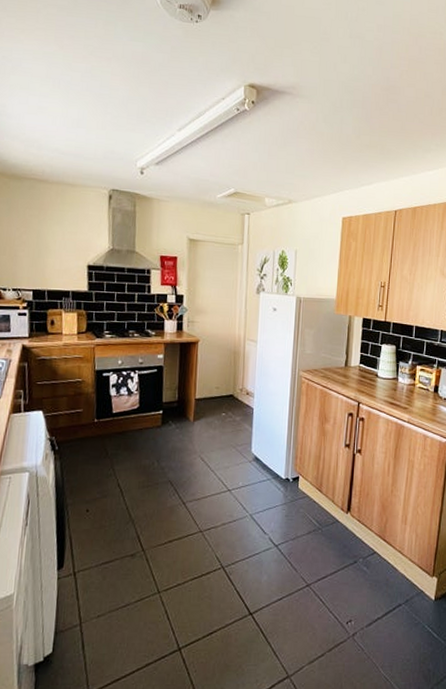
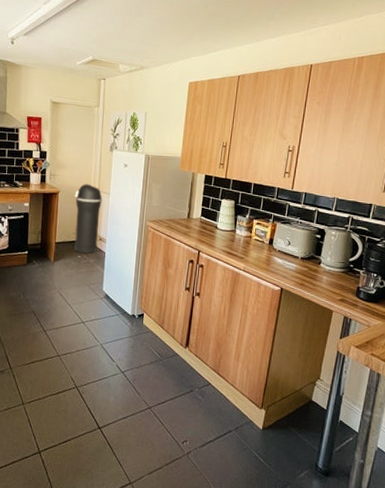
trash can: none [216,331,249,411] -> present [74,184,102,254]

